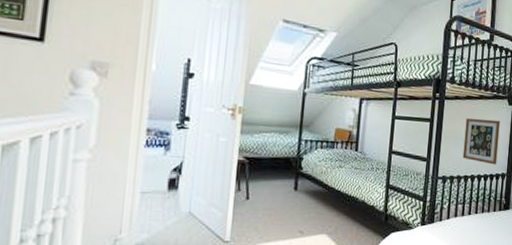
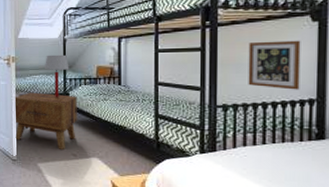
side table: none [231,153,312,226] -> present [15,92,77,149]
table lamp: none [278,109,306,163] -> present [45,54,69,98]

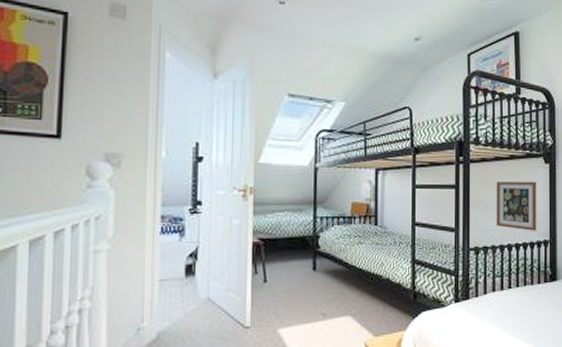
side table: present [15,92,77,149] -> none [250,234,329,308]
table lamp: present [45,54,69,98] -> none [291,186,321,242]

